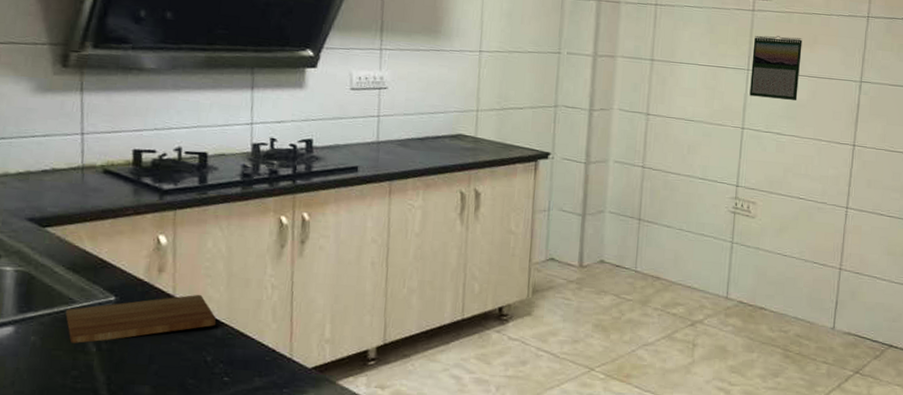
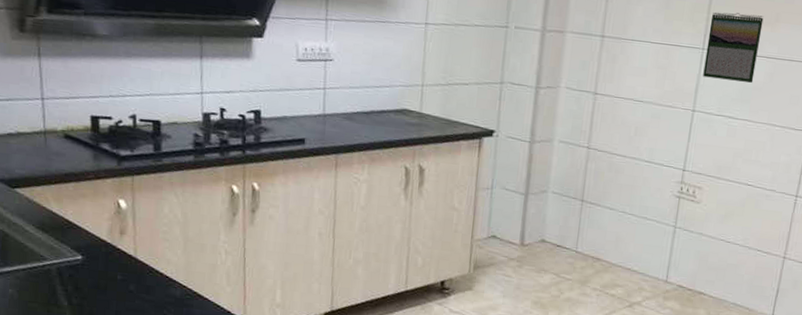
cutting board: present [66,294,217,343] -> none [38,256,176,297]

